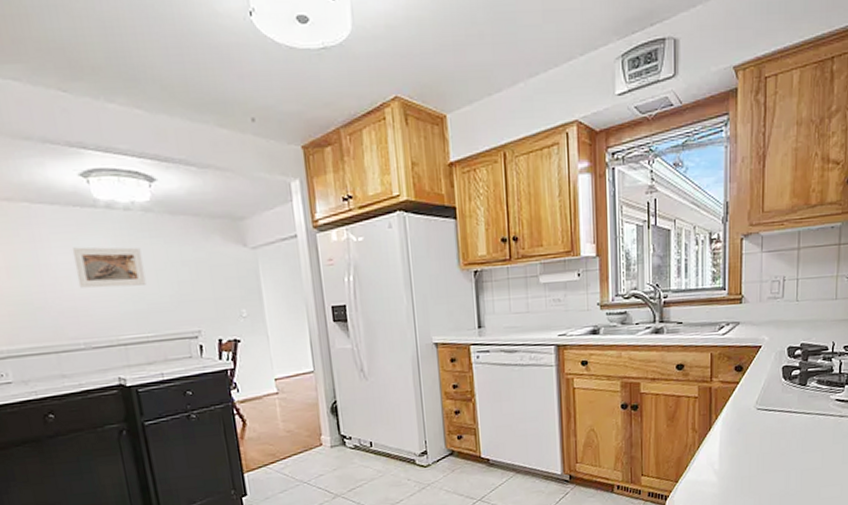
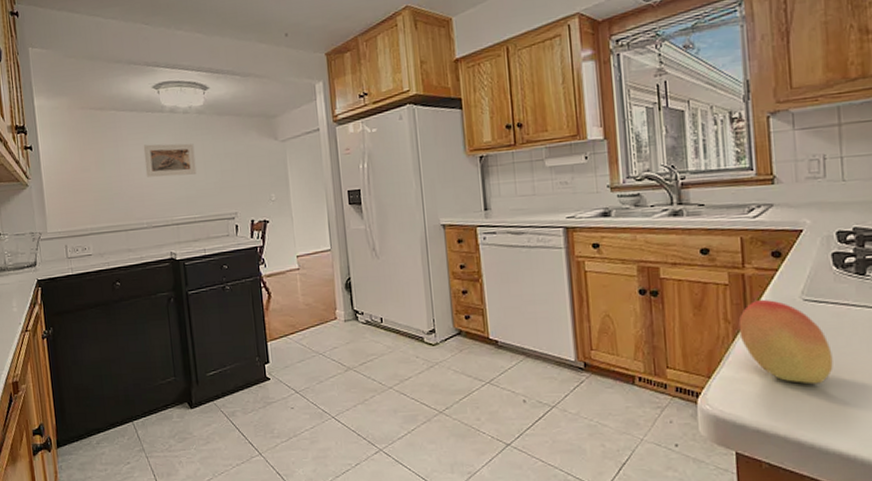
fruit: none [704,409,775,483] -> present [738,299,833,385]

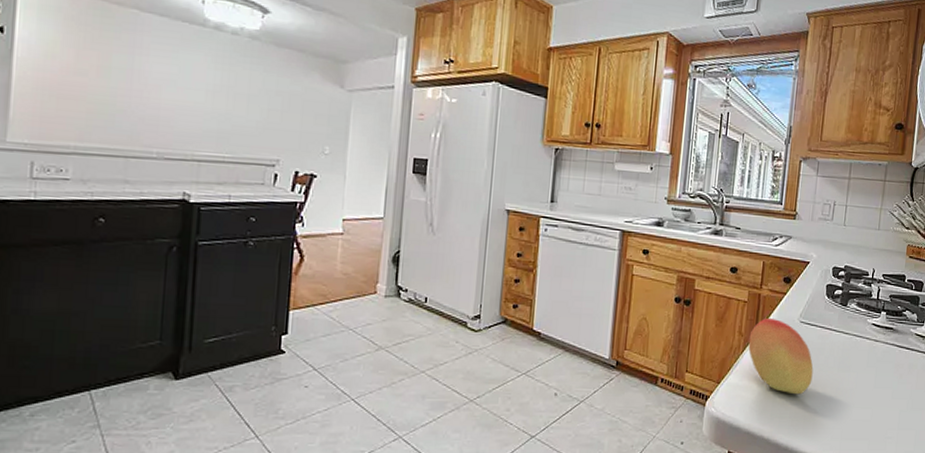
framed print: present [143,143,197,177] -> none [167,59,239,107]

